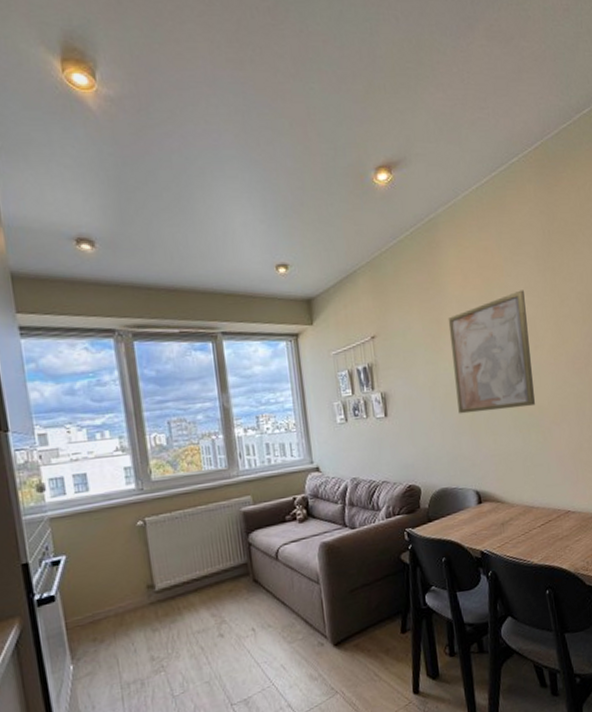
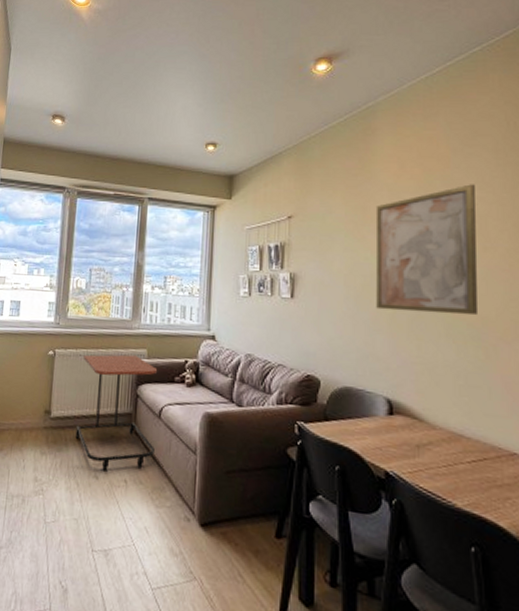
side table: none [180,504,278,627] -> present [75,354,158,471]

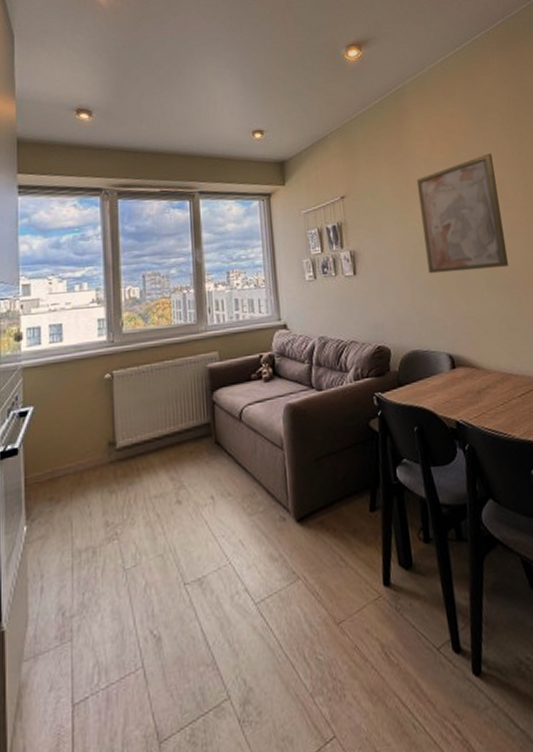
side table: present [75,354,158,471] -> none [147,360,240,493]

